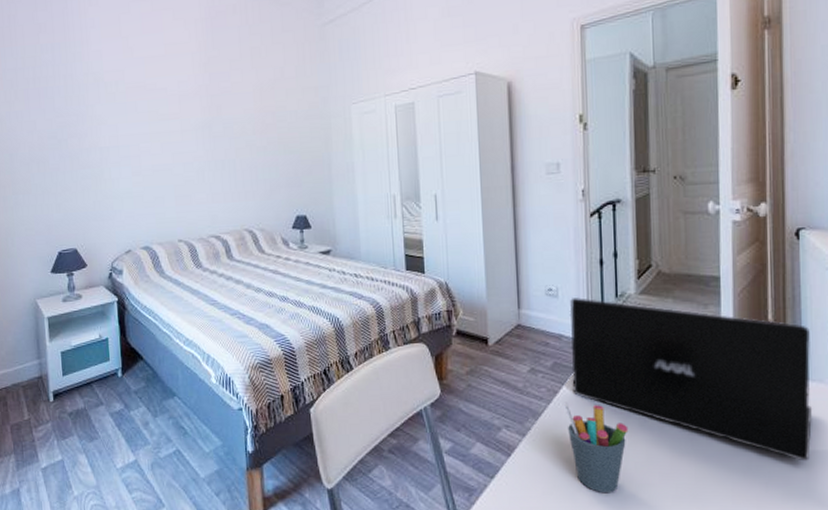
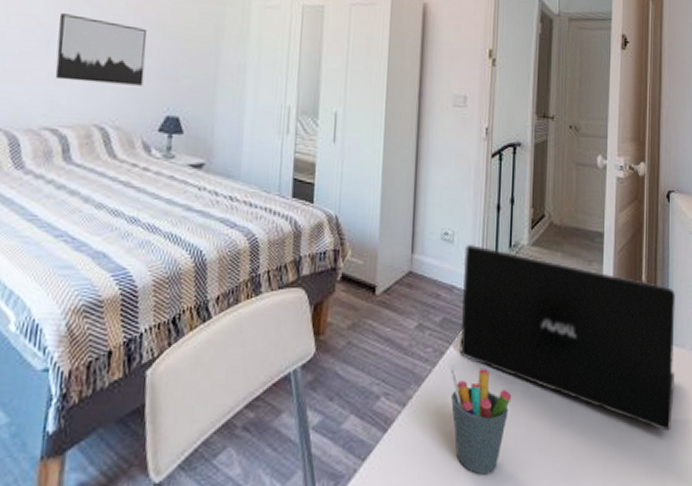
wall art: none [207,146,275,198] -> present [55,13,146,86]

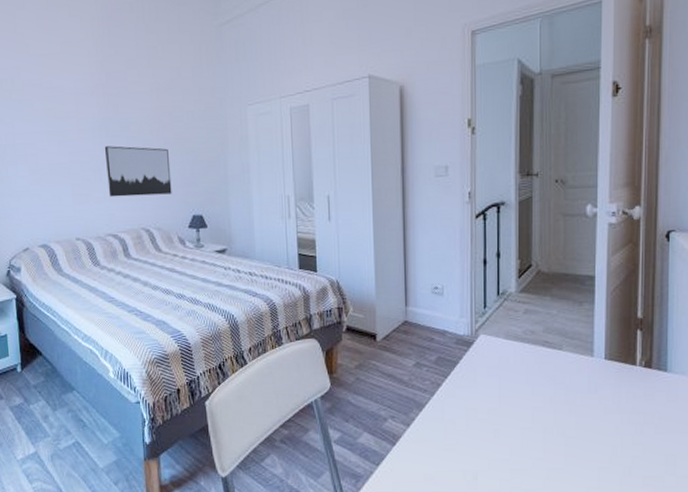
pen holder: present [450,365,512,474] -> none [447,394,506,477]
laptop: present [459,245,676,432] -> none [453,296,675,447]

